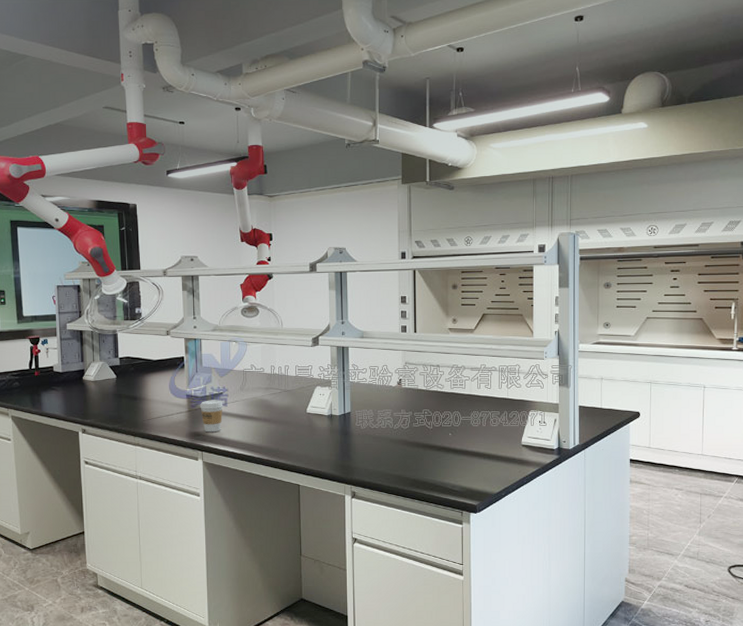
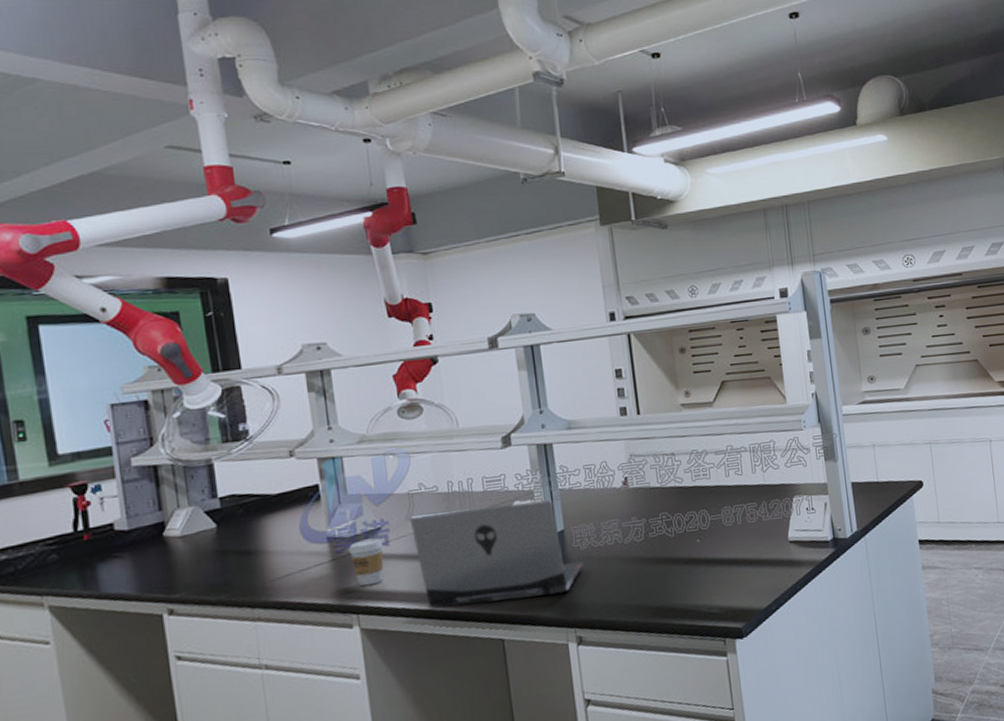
laptop computer: none [242,388,362,458] -> present [409,500,583,608]

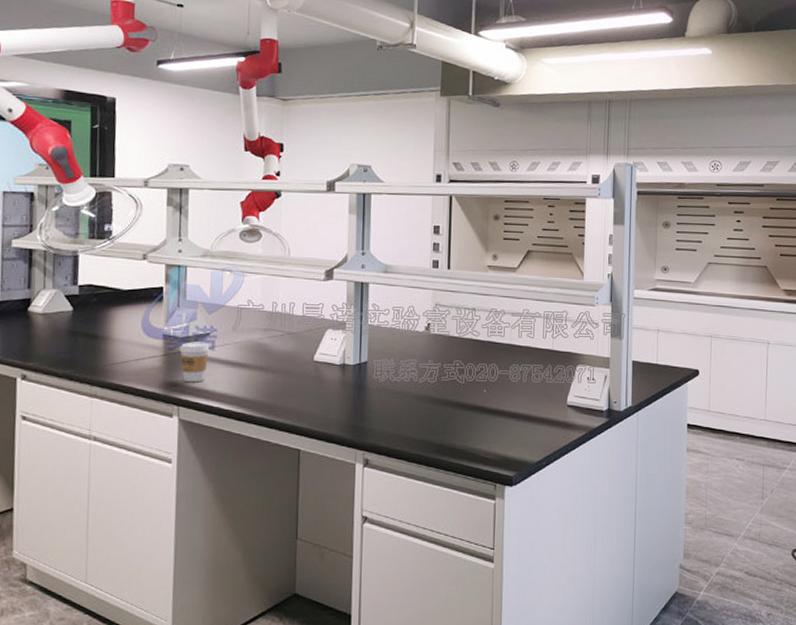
laptop computer: present [409,500,583,608] -> none [235,328,380,418]

